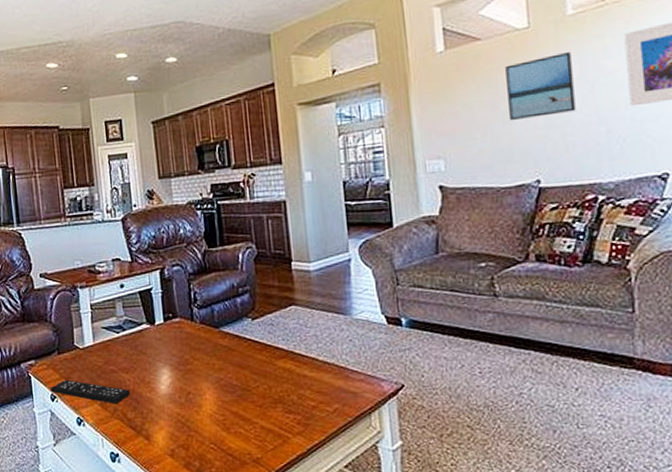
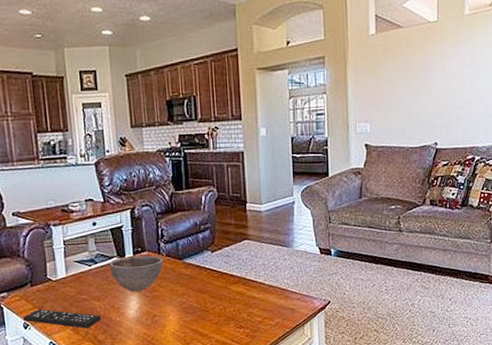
bowl: none [138,322,198,365] -> present [109,255,164,292]
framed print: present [505,51,576,121] -> none [419,43,465,96]

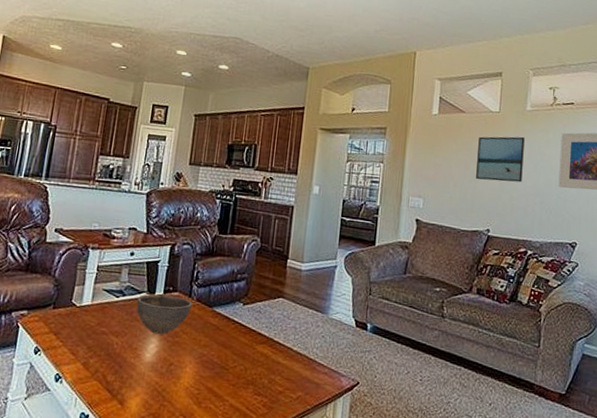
remote control: present [23,309,102,329] -> none [36,334,116,366]
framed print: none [419,43,465,96] -> present [476,136,525,183]

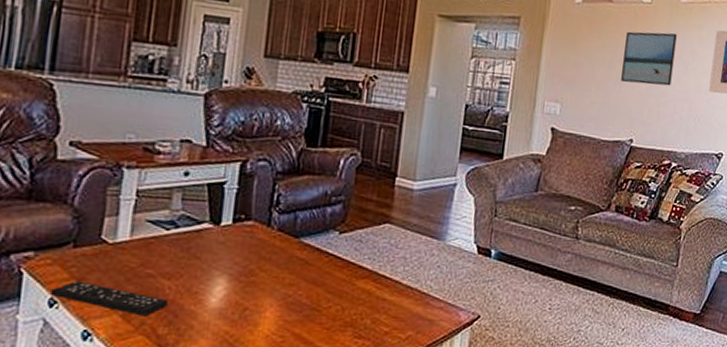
remote control: none [36,334,116,366] -> present [51,280,169,317]
bowl: present [136,293,193,335] -> none [195,223,273,274]

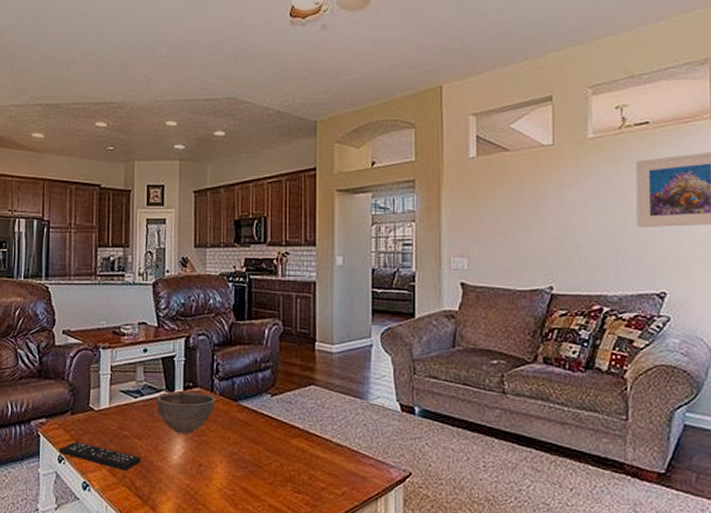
bowl: none [195,223,273,274] -> present [156,391,217,435]
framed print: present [621,31,677,86] -> none [530,171,589,229]

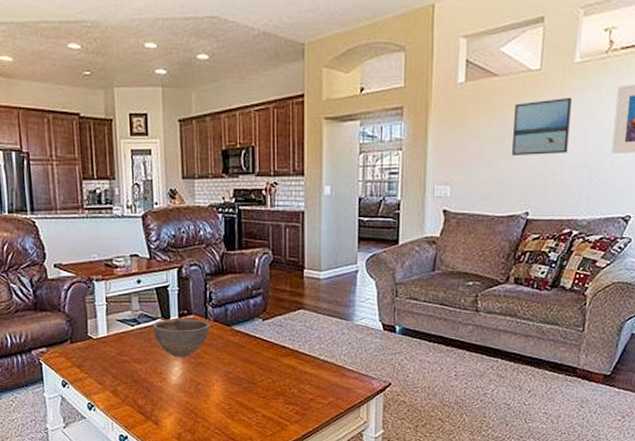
remote control: present [59,441,142,471] -> none [62,367,142,392]
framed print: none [530,171,589,229] -> present [512,97,572,157]

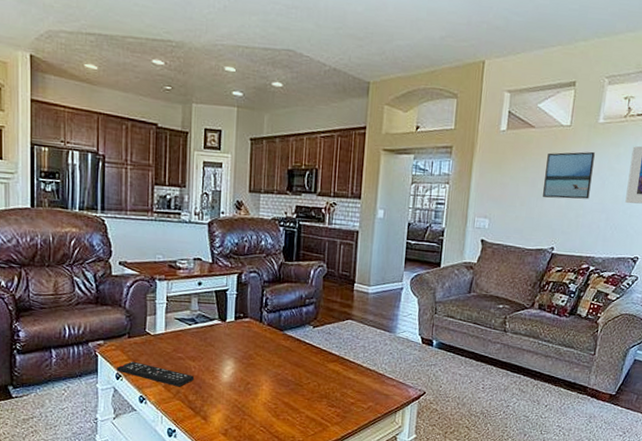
remote control: none [62,367,142,392] -> present [117,361,195,387]
bowl: present [152,319,211,358] -> none [209,320,265,358]

